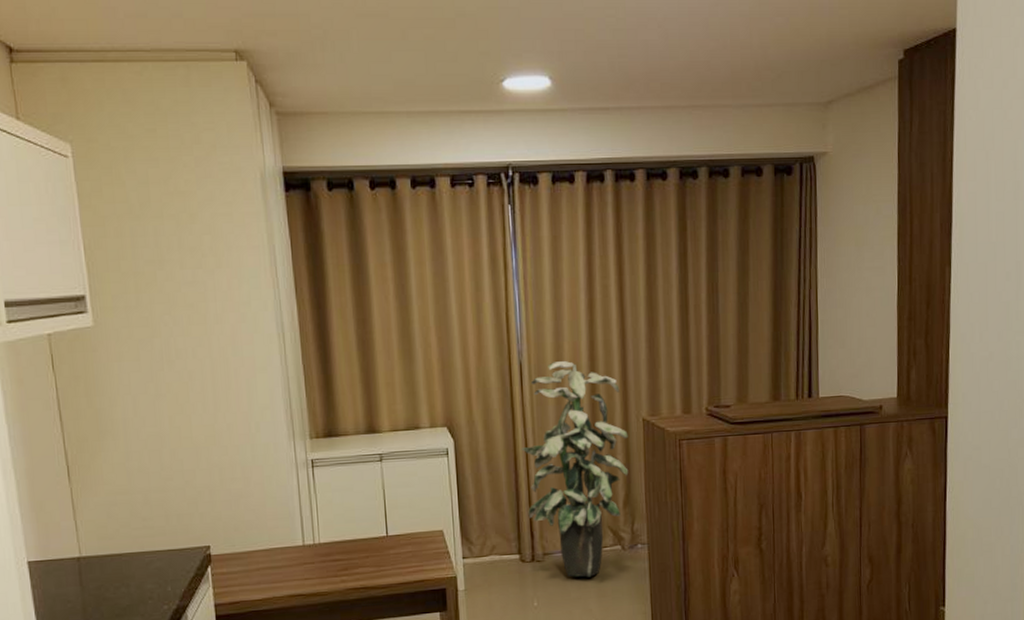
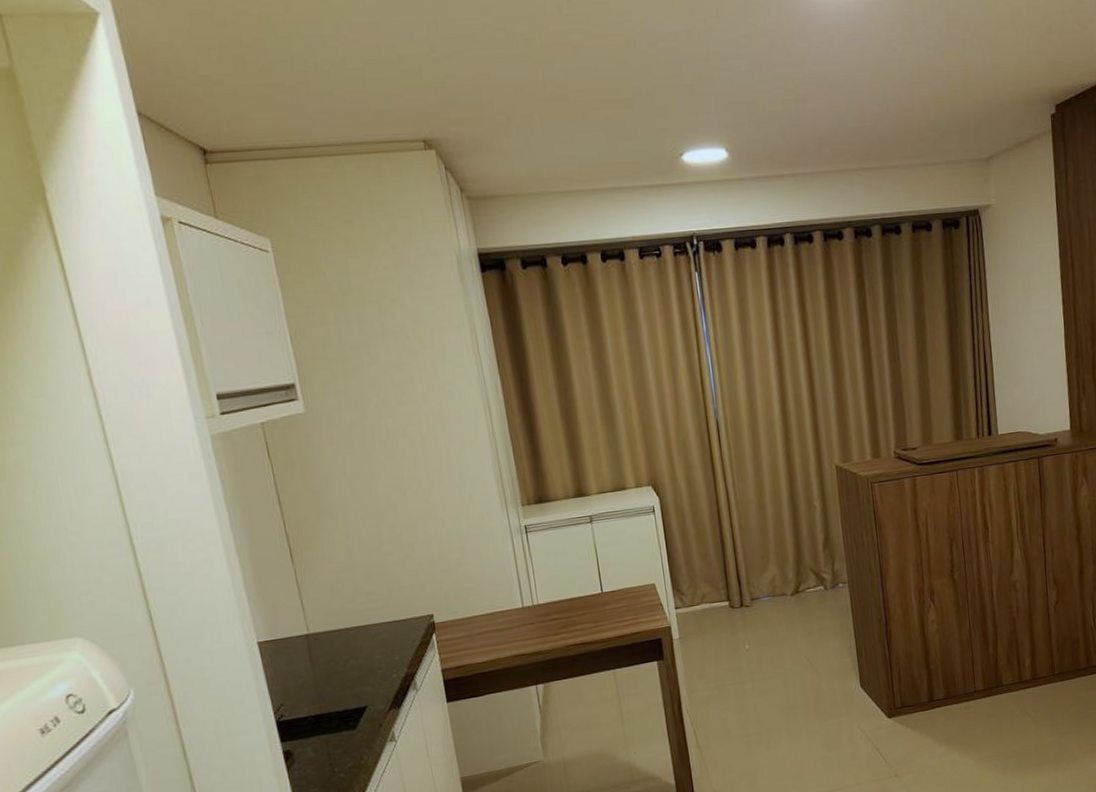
indoor plant: present [521,361,629,577] -> none [723,416,826,619]

